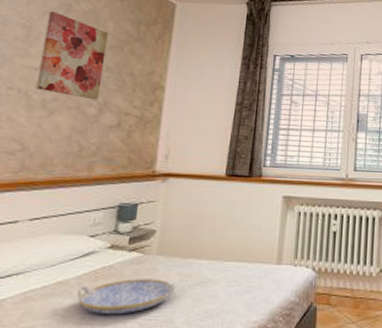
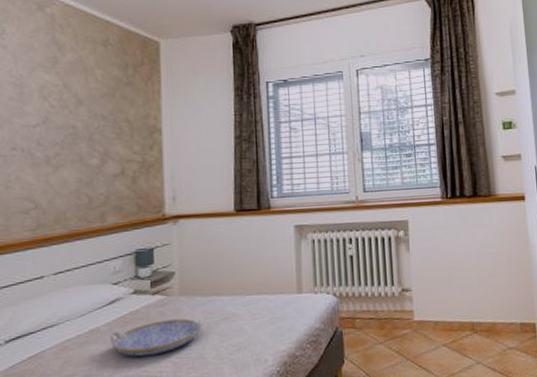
wall art: present [36,11,109,100] -> none [37,66,99,151]

